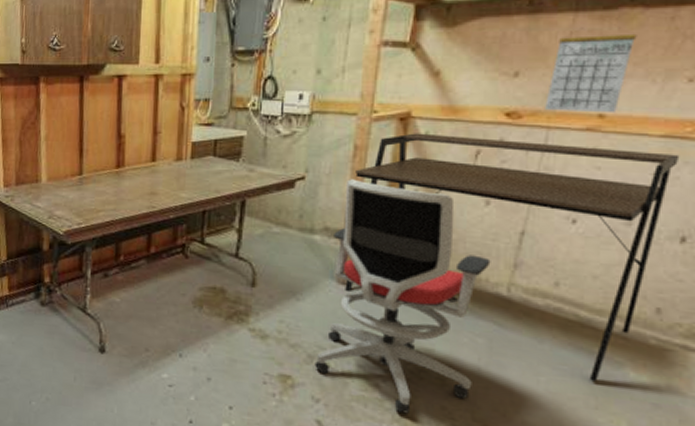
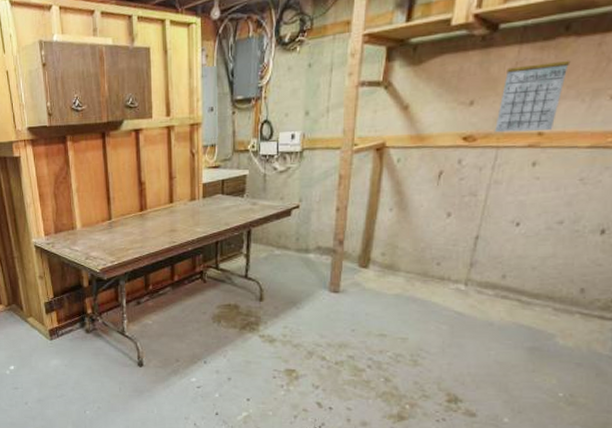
office chair: present [315,179,491,414] -> none [314,204,452,390]
desk: present [345,133,680,381] -> none [336,160,602,350]

